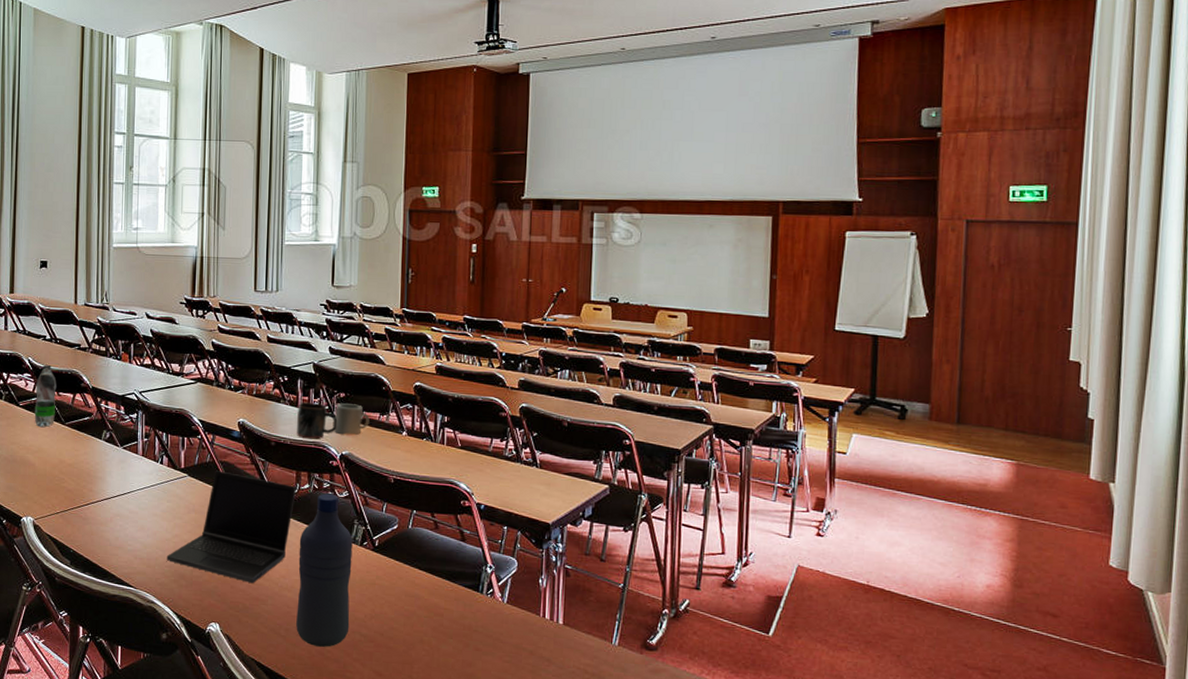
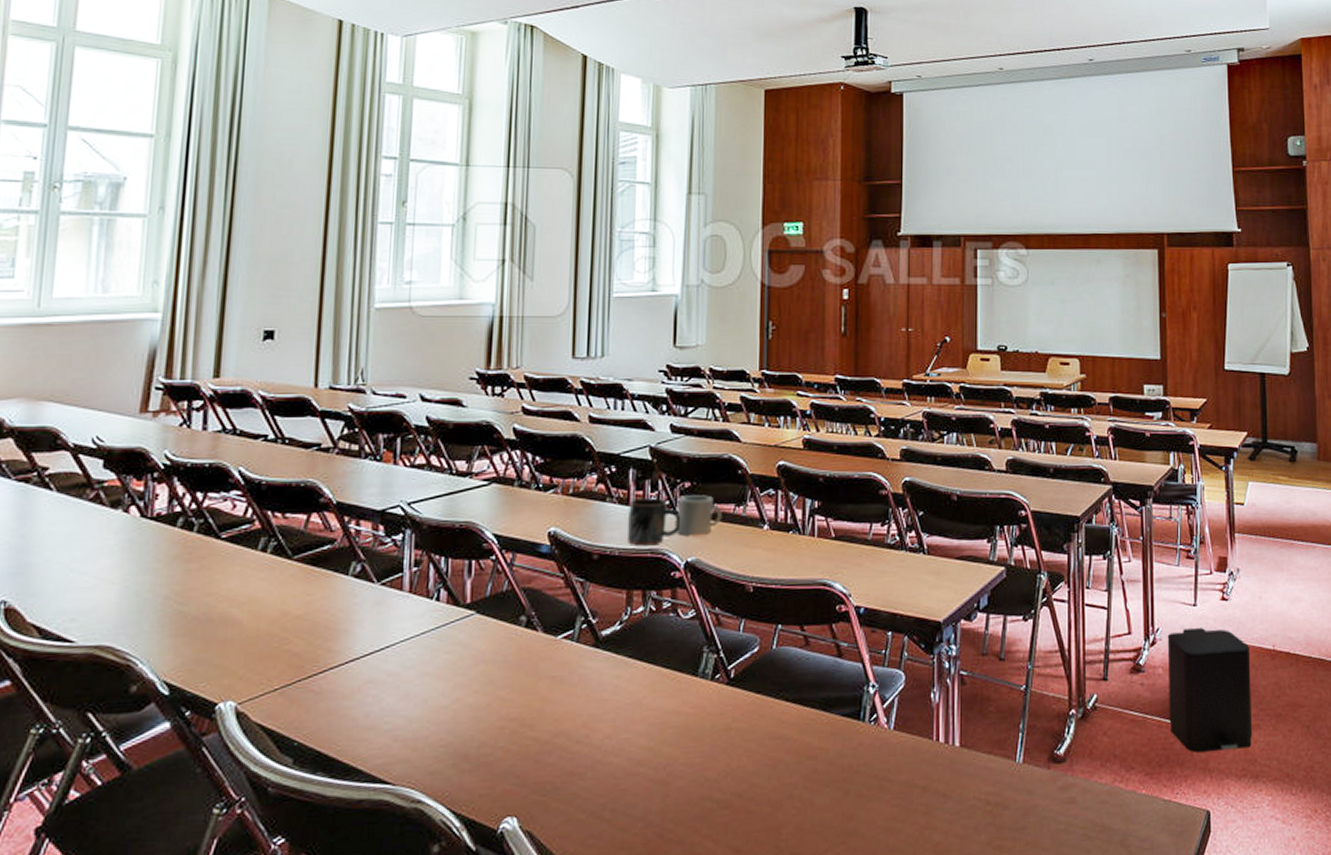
bottle: present [34,364,57,428] -> none [244,475,282,567]
laptop computer: present [166,470,296,583] -> none [441,601,627,752]
water bottle: present [296,493,353,647] -> none [626,615,701,827]
pedal bin: none [757,556,844,665] -> present [1167,628,1253,752]

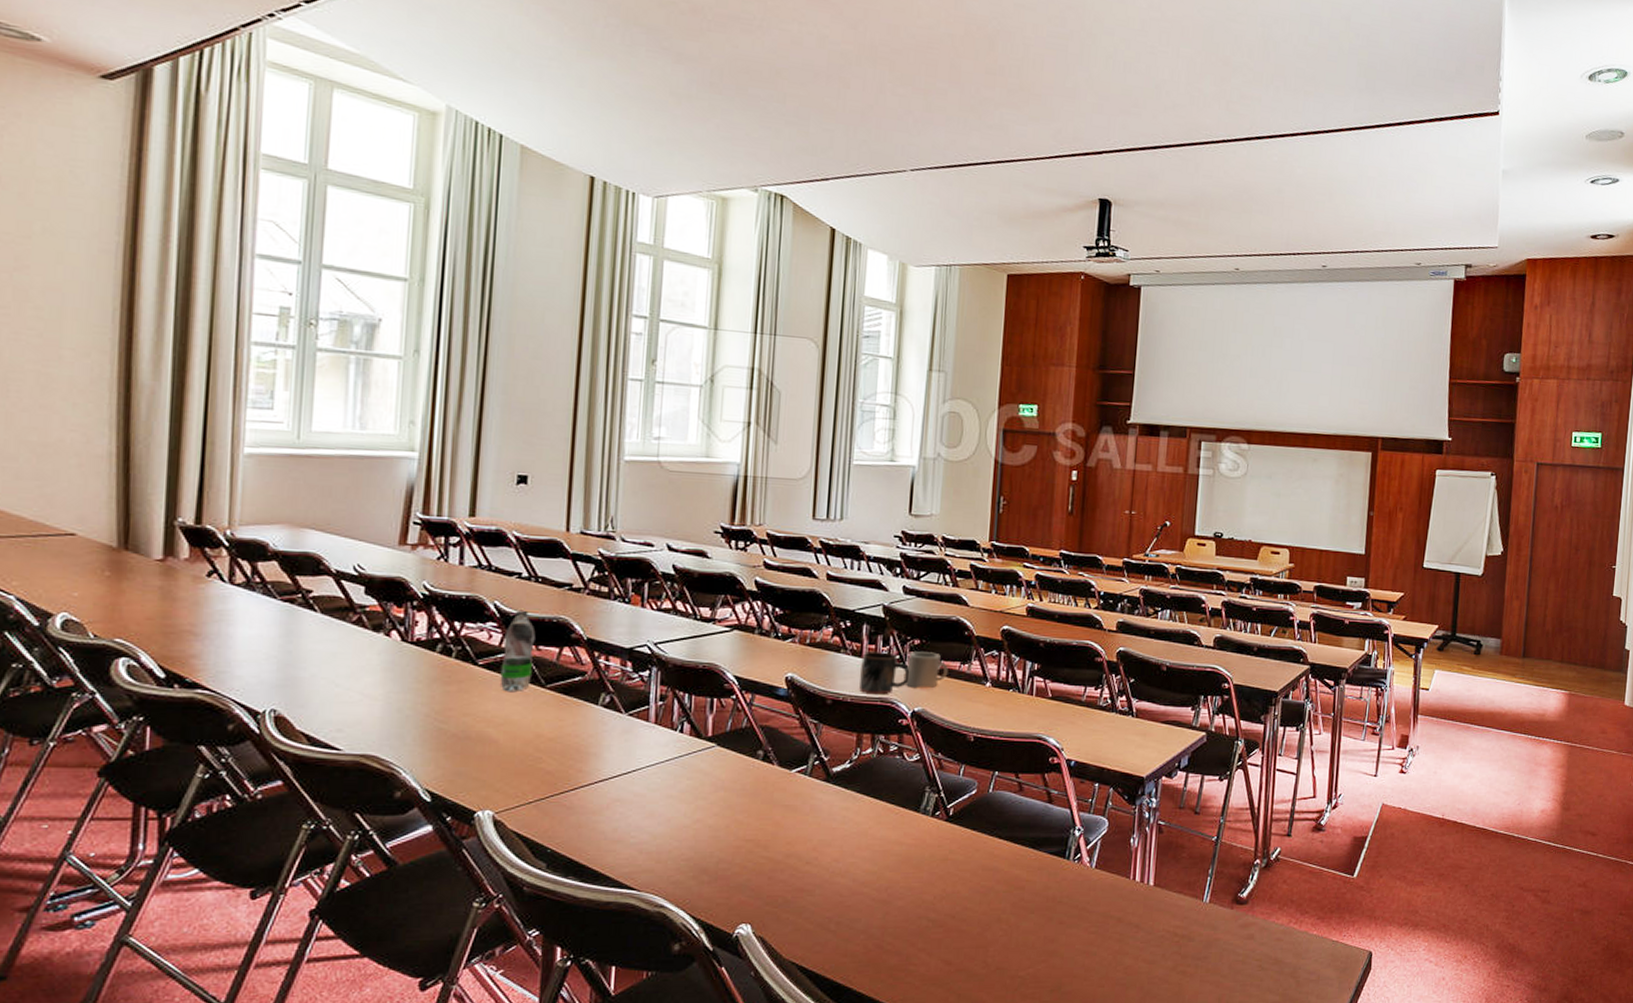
bottle: none [244,475,282,567] -> present [500,610,536,693]
pedal bin: present [1167,628,1253,752] -> none [1343,796,1422,902]

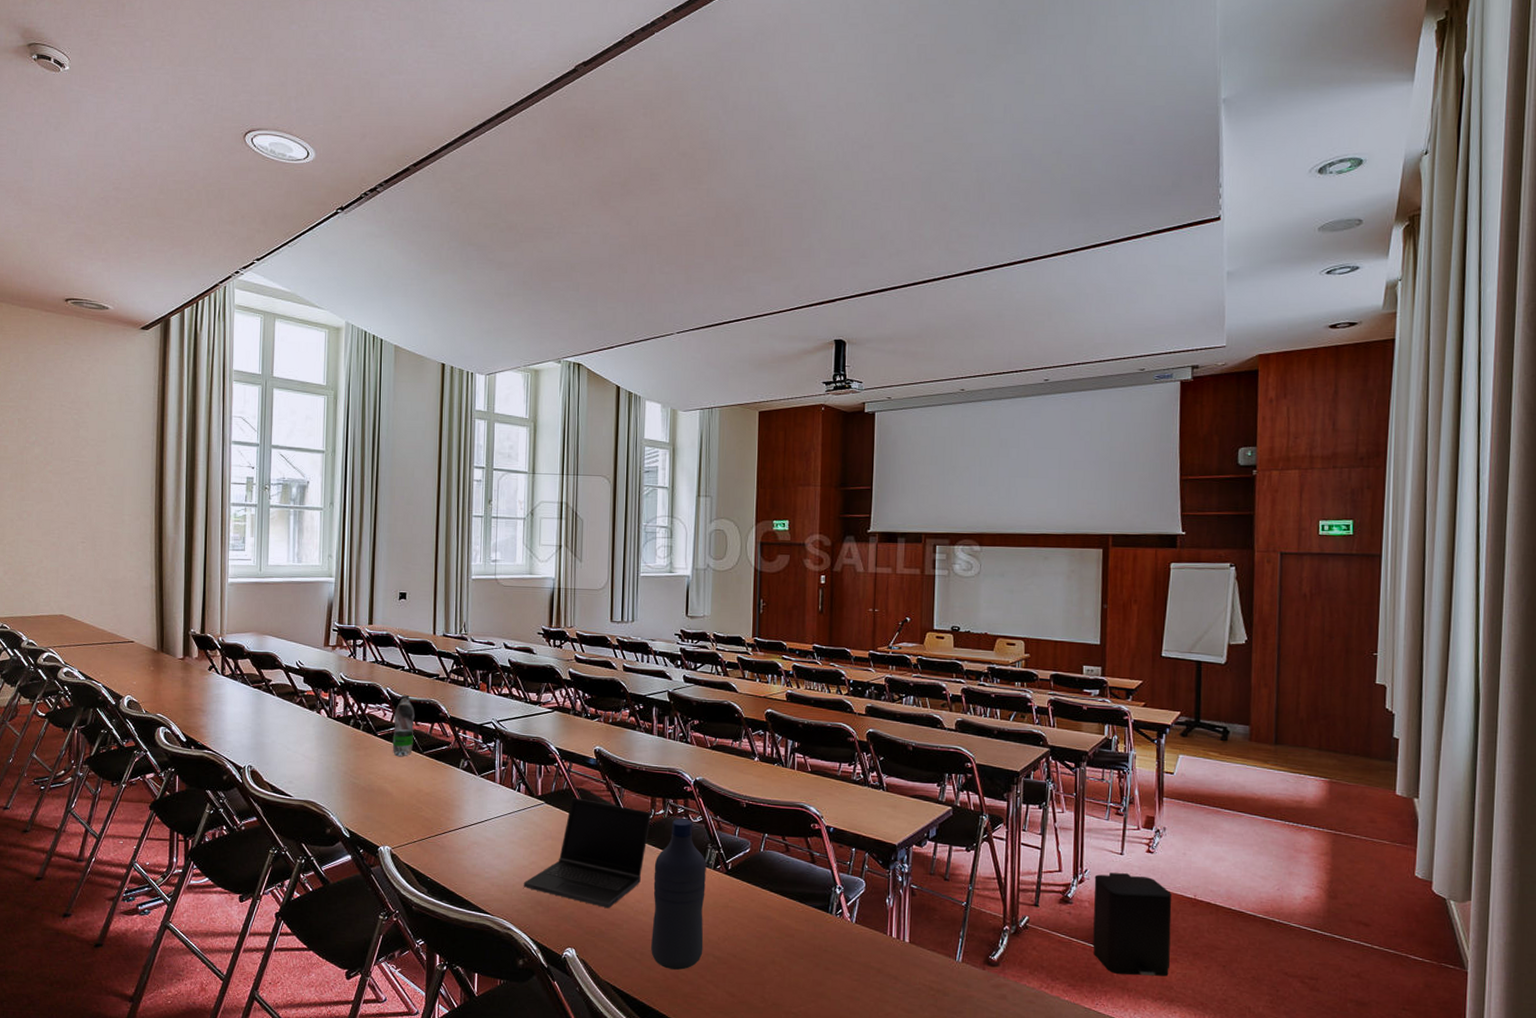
laptop computer: none [683,737,856,871] -> present [523,797,651,908]
water bottle: none [850,758,923,939] -> present [651,818,706,970]
mug: present [859,652,910,694] -> none [651,730,692,765]
mug: present [906,651,948,689] -> none [689,730,723,762]
pedal bin: none [1343,796,1422,902] -> present [1093,873,1172,976]

